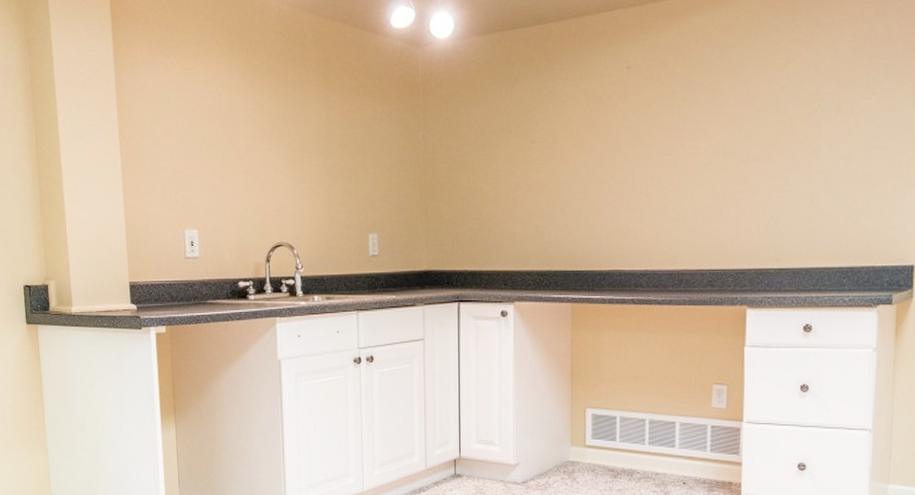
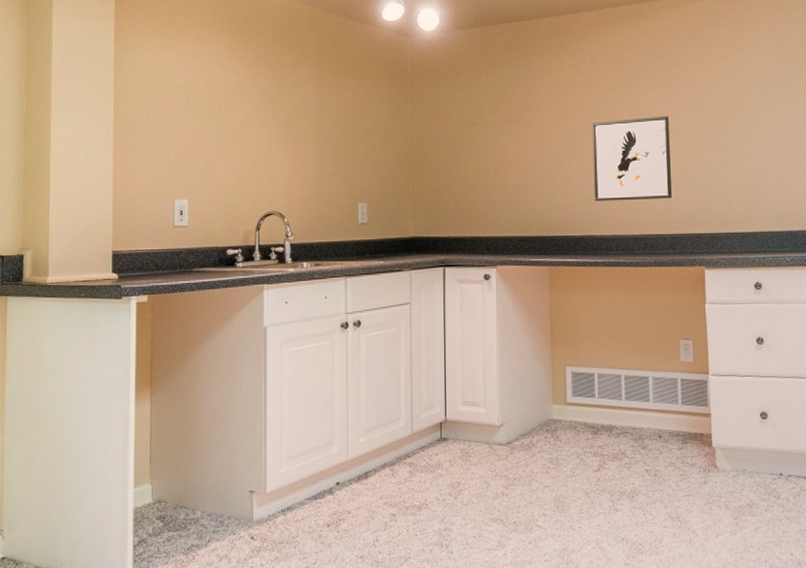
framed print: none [624,133,716,233] -> present [592,116,672,202]

